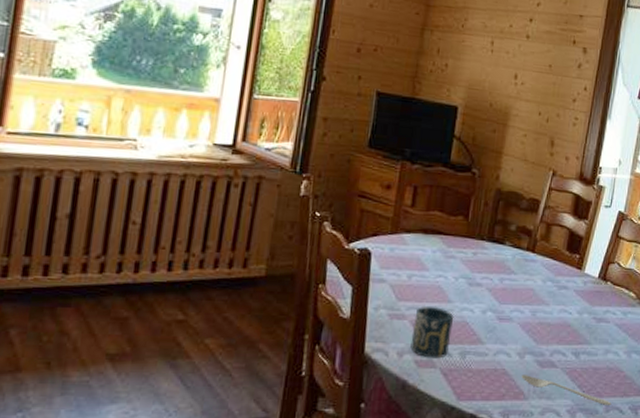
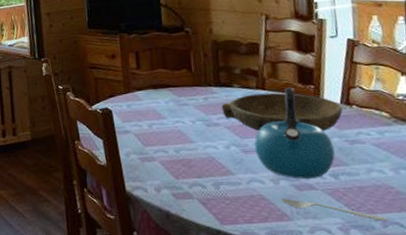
cup: present [410,307,454,359] -> none [163,148,202,191]
bowl: none [488,255,599,305] -> present [221,92,343,131]
kettle: none [510,253,582,355] -> present [254,87,335,179]

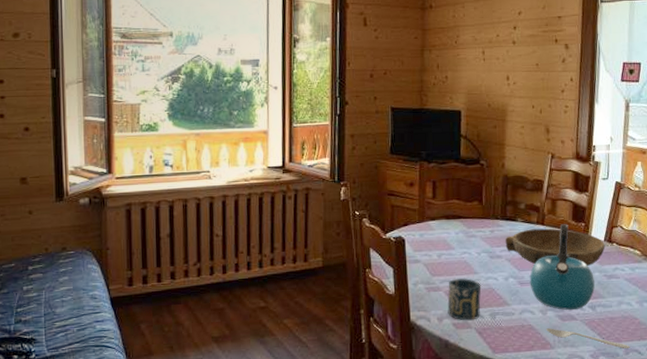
cup: none [163,148,202,191] -> present [447,278,481,321]

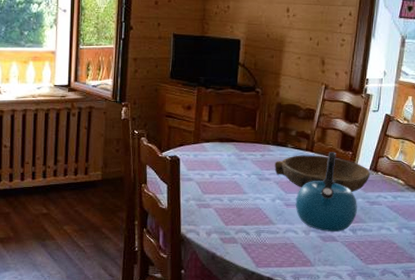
cup: present [447,278,481,321] -> none [216,198,249,236]
spoon: present [546,328,630,349] -> none [308,247,387,271]

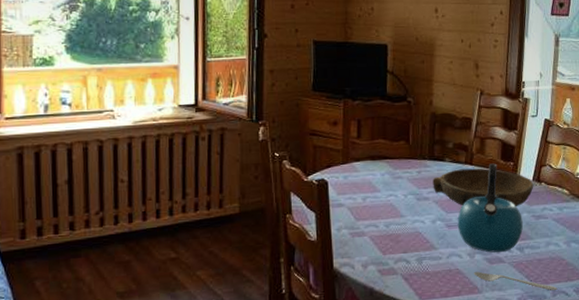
spoon: none [308,247,387,271] -> present [474,271,558,291]

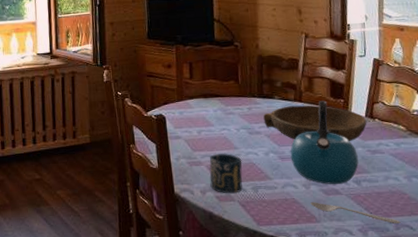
cup: none [372,222,408,267] -> present [209,153,243,194]

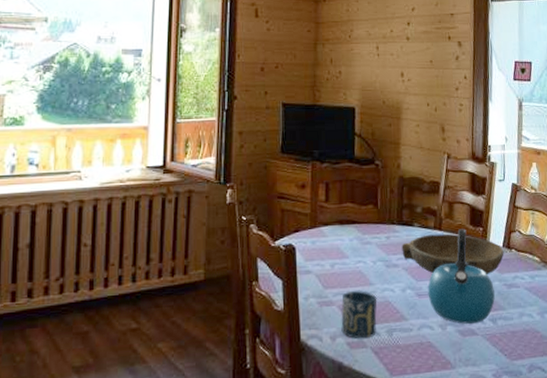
spoon: present [310,202,401,225] -> none [446,345,534,367]

